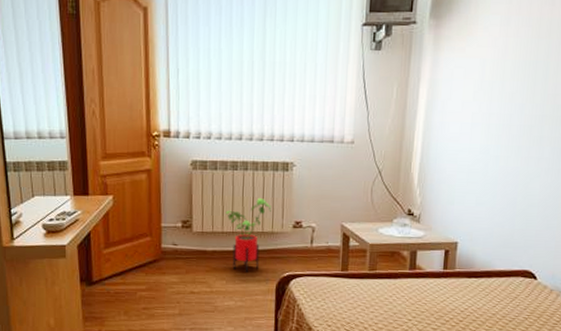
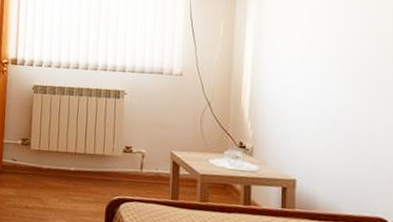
house plant: present [225,197,271,272] -> none [61,121,103,193]

